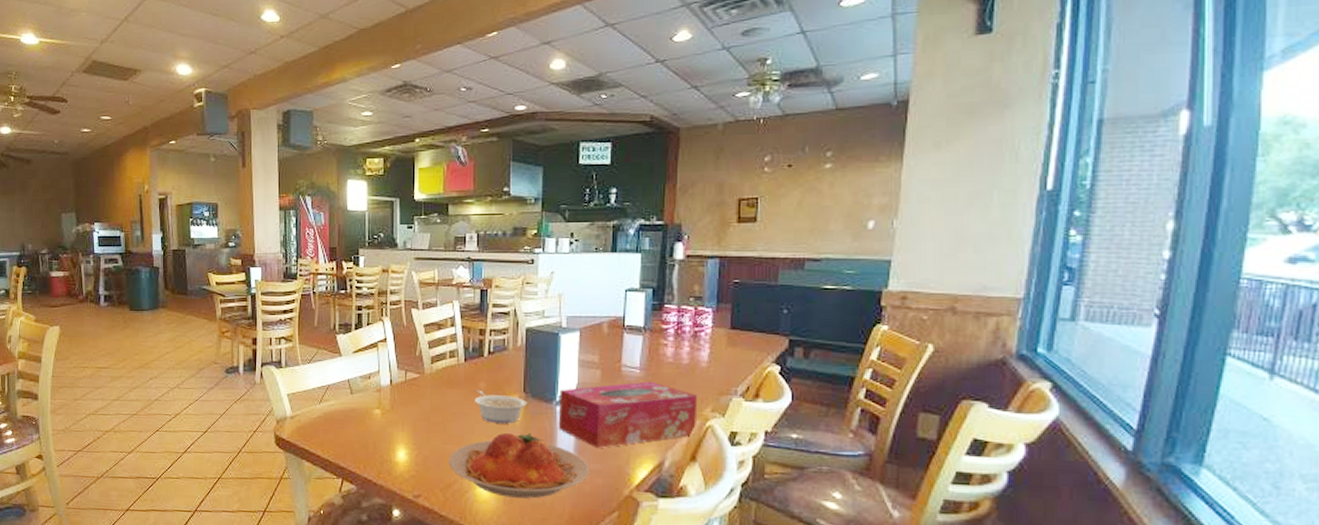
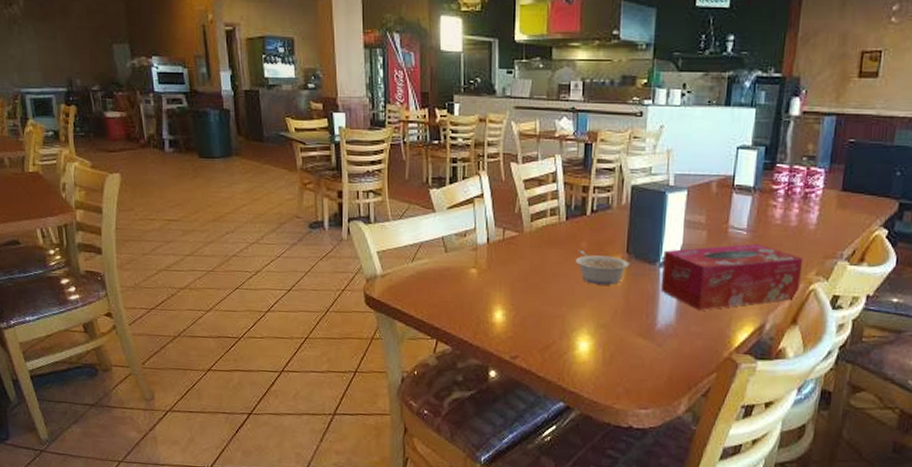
plate: present [449,432,590,499] -> none [548,294,691,360]

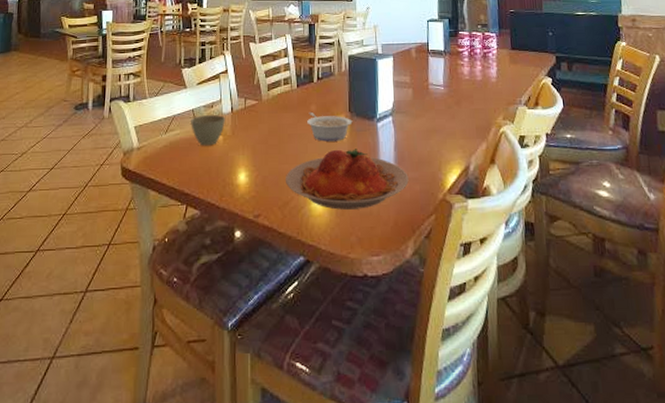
cup: none [440,244,480,279] -> present [191,115,225,146]
plate: none [548,294,691,360] -> present [286,149,409,210]
tissue box: present [660,243,804,310] -> none [379,96,493,158]

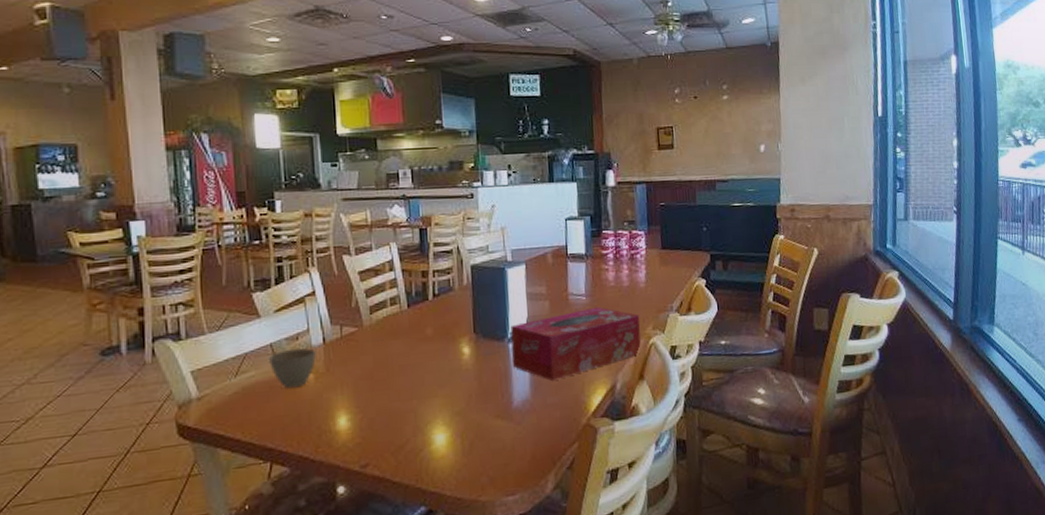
plate: present [286,149,409,210] -> none [398,375,548,449]
legume: present [307,111,353,142] -> none [422,336,479,371]
tissue box: none [379,96,493,158] -> present [511,306,641,381]

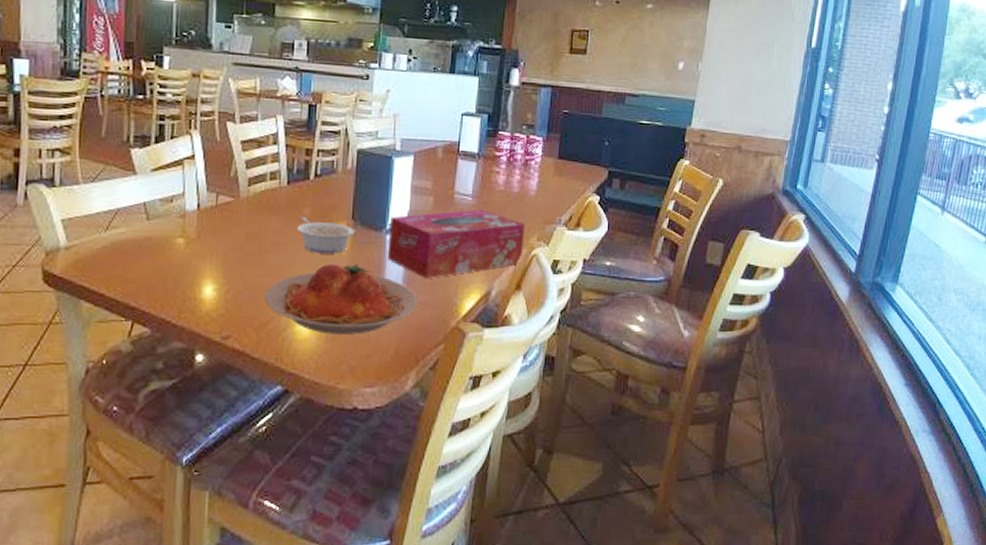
cup: present [269,348,316,389] -> none [141,211,189,250]
plate: none [398,375,548,449] -> present [265,263,418,335]
legume: none [422,336,479,371] -> present [297,216,356,254]

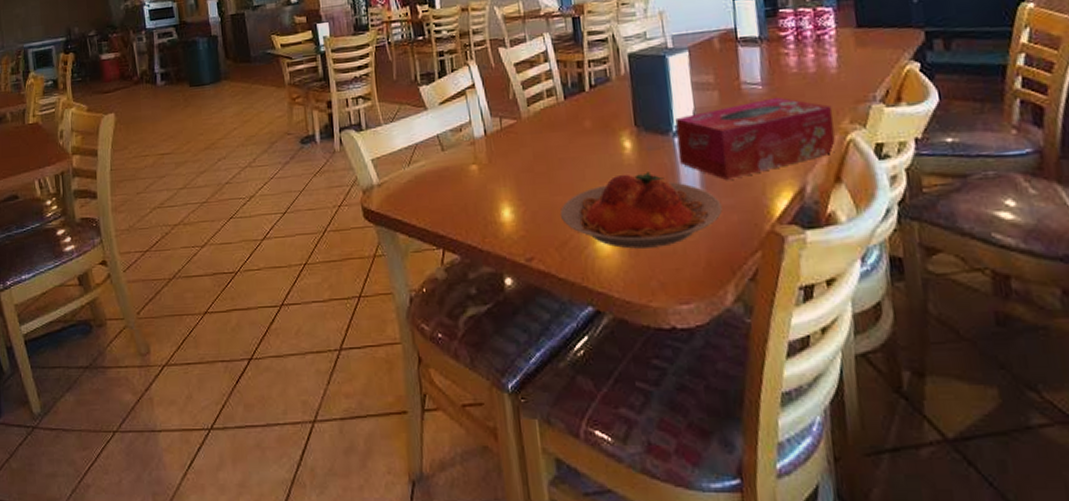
legume: present [297,216,356,254] -> none [581,128,641,166]

